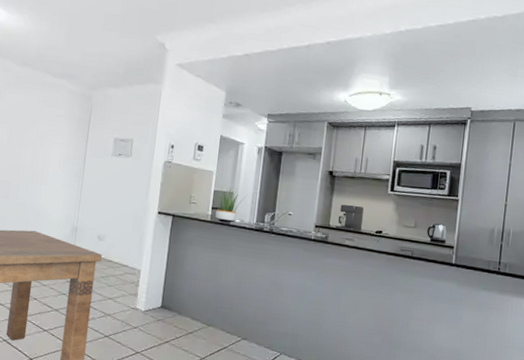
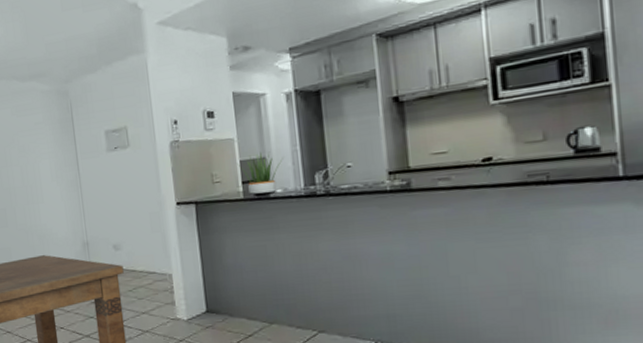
coffee maker: present [336,204,364,233] -> none [419,131,461,170]

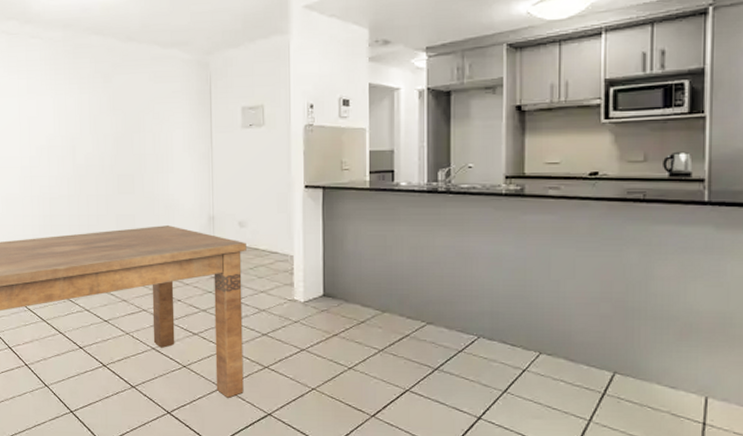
potted plant: present [237,151,283,197] -> none [366,144,410,187]

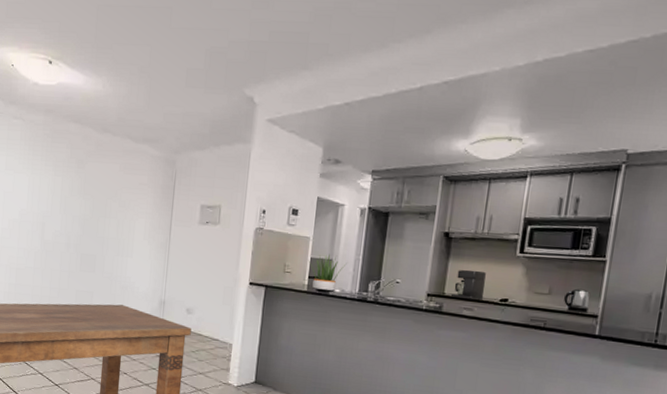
potted plant: none [366,144,410,187] -> present [308,253,347,293]
coffee maker: none [533,144,570,178] -> present [451,270,486,301]

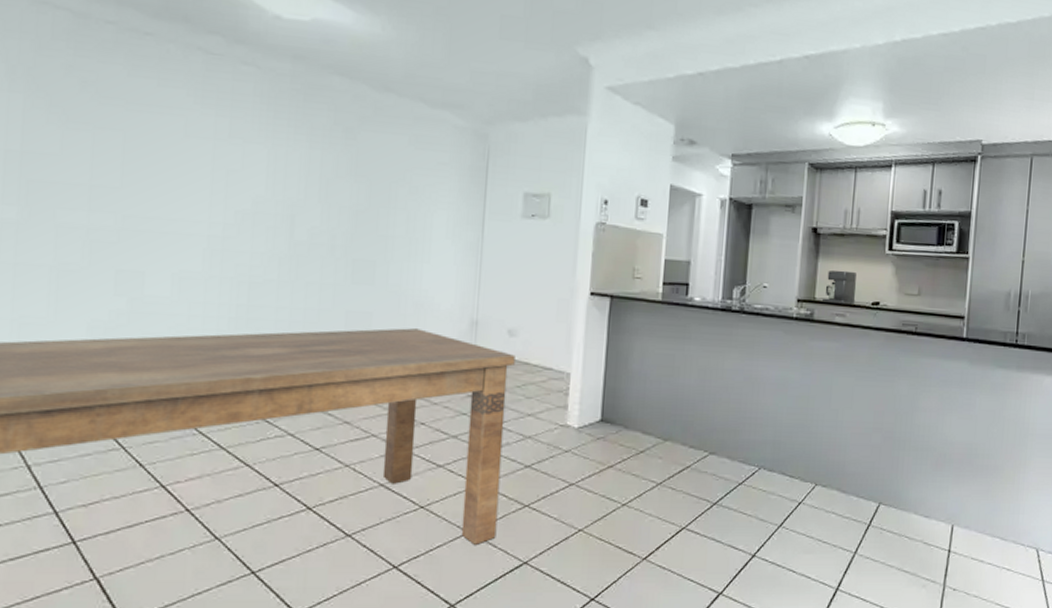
potted plant: present [308,253,347,293] -> none [661,254,707,302]
kettle: present [564,288,591,313] -> none [933,288,957,315]

